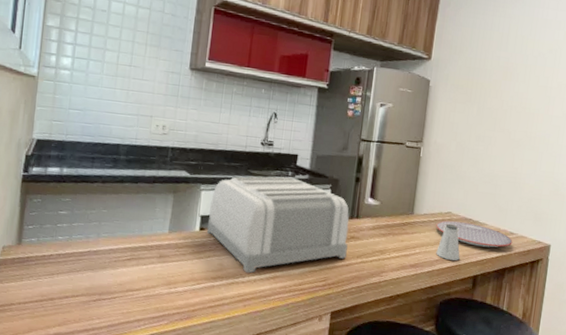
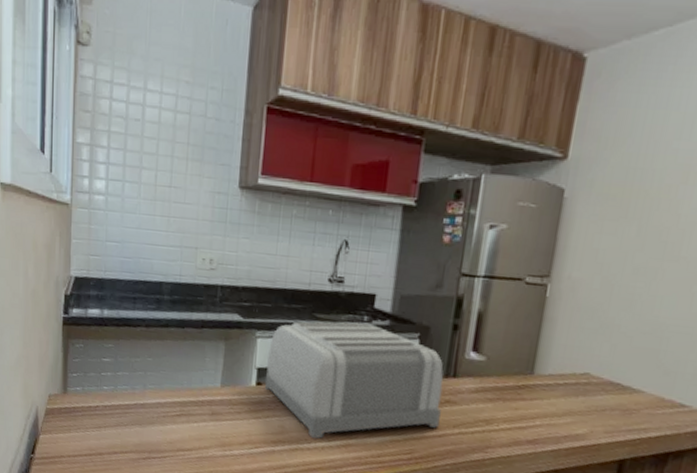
plate: present [436,220,513,248] -> none [566,384,684,424]
saltshaker: present [436,223,460,261] -> none [564,388,601,438]

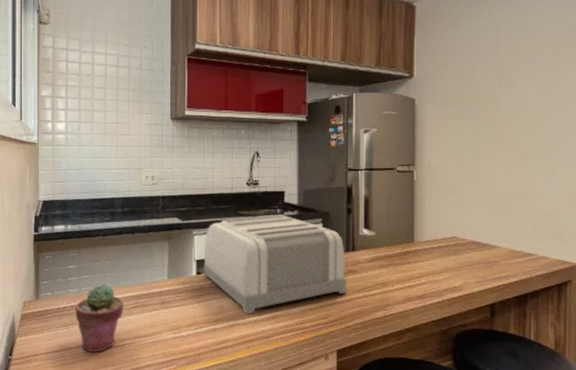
potted succulent: none [109,384,166,462] -> present [75,284,123,352]

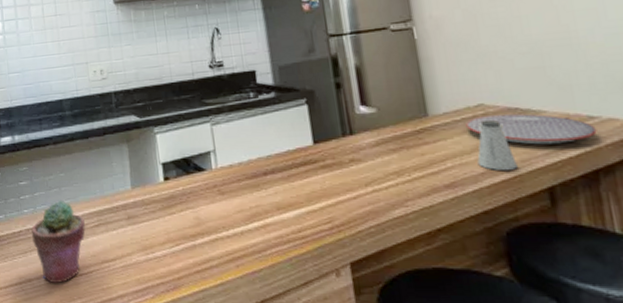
toaster: present [203,214,346,315] -> none [168,98,351,225]
plate: none [441,245,532,272] -> present [466,113,597,145]
saltshaker: none [444,249,472,288] -> present [477,119,518,170]

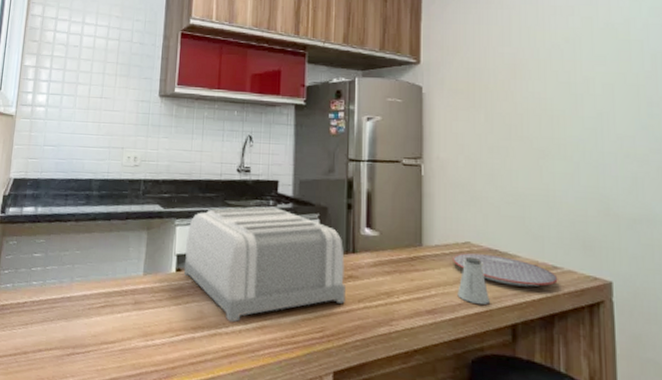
potted succulent: present [31,201,86,283] -> none [36,277,92,359]
toaster: none [168,98,351,225] -> present [183,206,345,323]

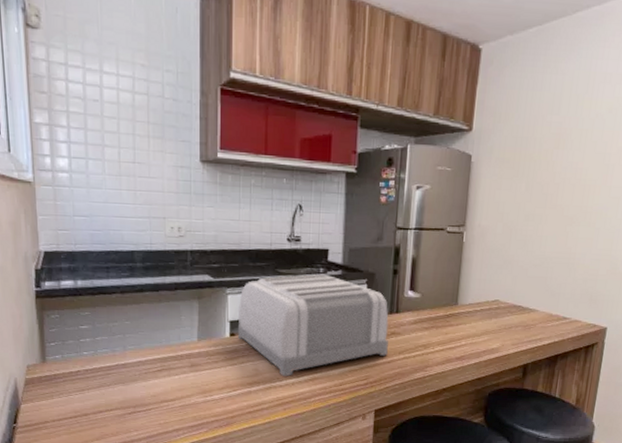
plate: present [453,252,558,287] -> none [482,308,566,335]
saltshaker: present [457,256,490,304] -> none [483,312,509,350]

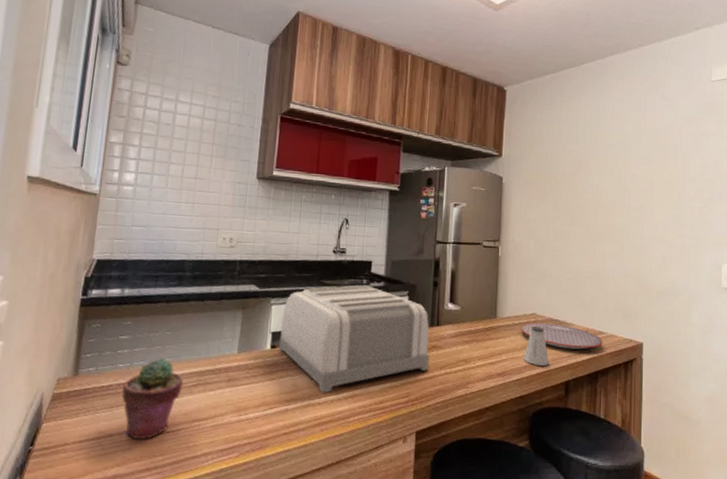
potted succulent: none [91,346,147,418] -> present [122,358,183,439]
plate: none [482,308,566,335] -> present [521,322,603,350]
saltshaker: none [483,312,509,350] -> present [523,325,549,366]

